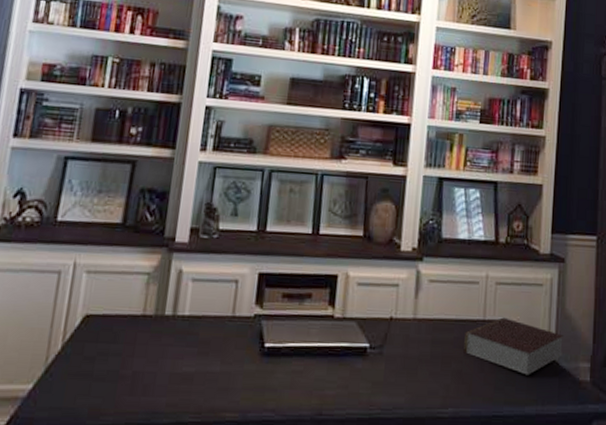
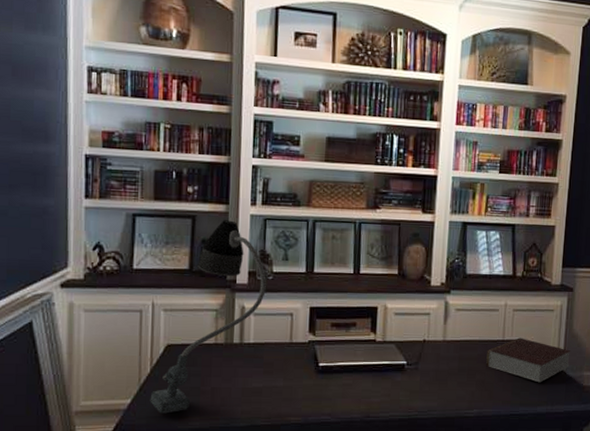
desk lamp: none [55,166,211,404] -> present [150,220,266,414]

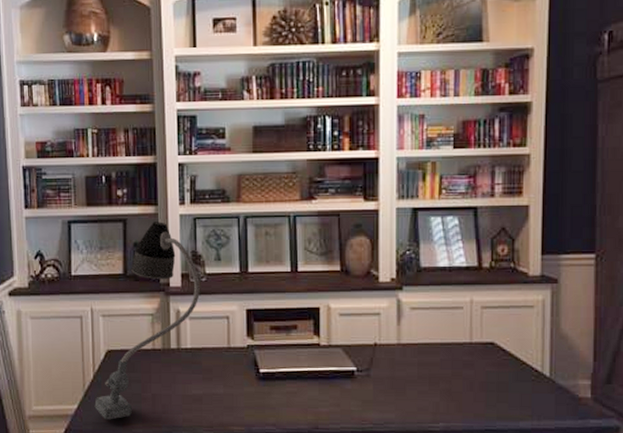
book: present [486,337,571,383] -> none [451,339,560,393]

